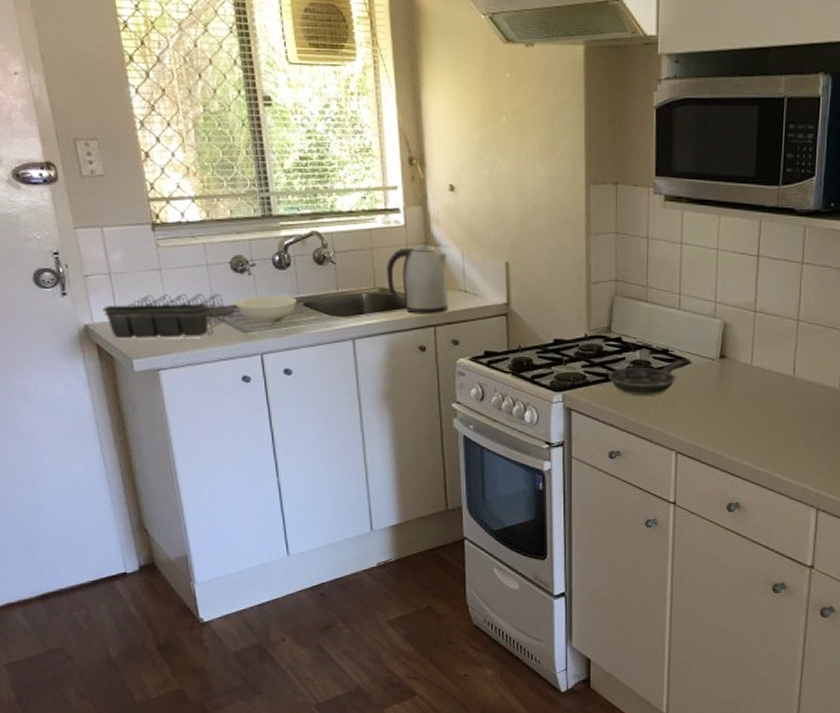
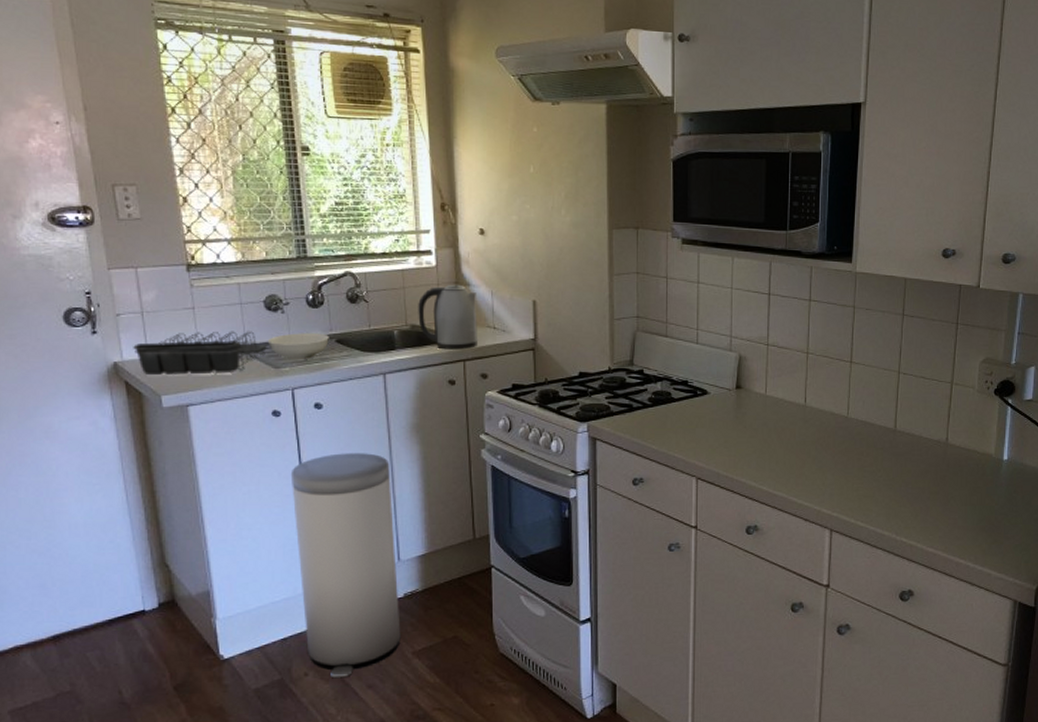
pedal bin: none [262,420,375,644] -> present [290,453,401,679]
frying pan: present [609,359,691,395] -> none [632,390,709,424]

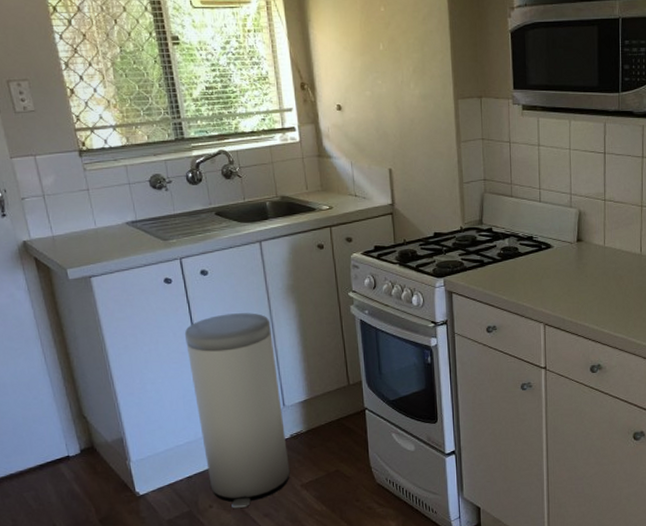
dish rack: present [133,331,268,376] -> none [38,208,157,252]
bowl: present [267,333,329,360] -> none [155,207,209,233]
kettle: present [418,284,479,350] -> none [286,157,342,217]

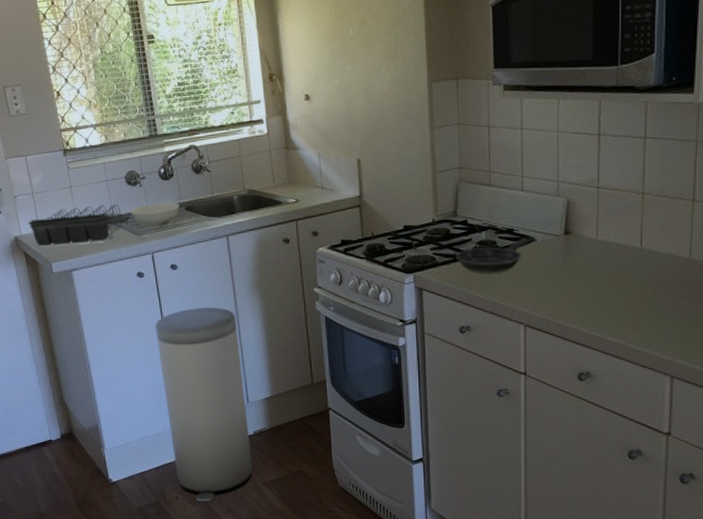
dish rack: none [38,208,157,252] -> present [28,204,131,247]
bowl: none [155,207,209,233] -> present [129,202,180,228]
frying pan: none [483,244,552,277] -> present [456,237,536,273]

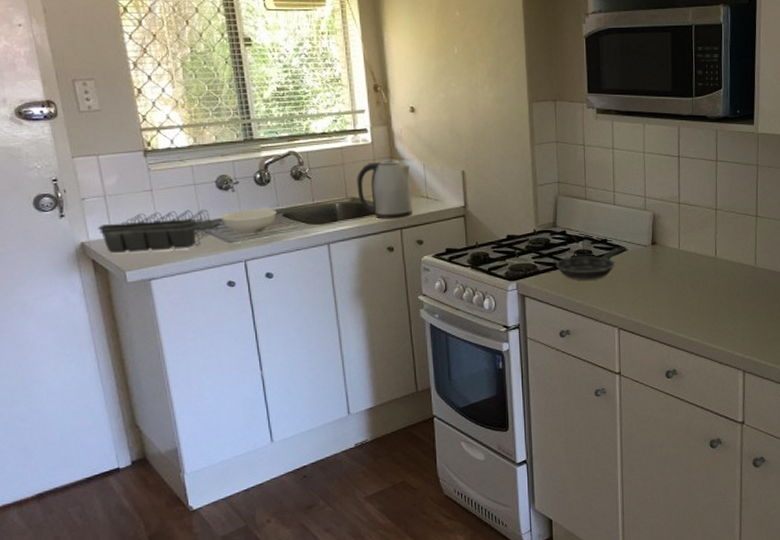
pedal bin: present [155,307,253,503] -> none [246,317,353,524]
kettle: none [253,149,309,211] -> present [357,159,414,219]

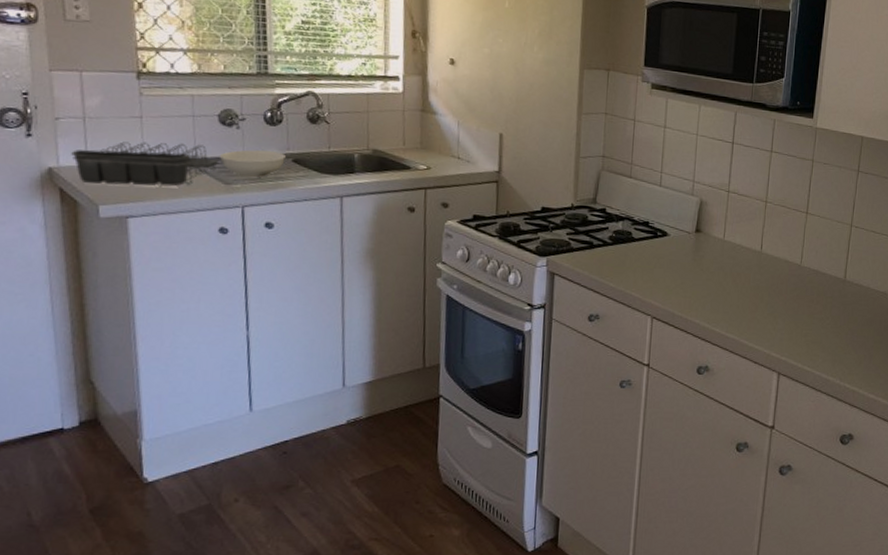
kettle: present [357,159,414,219] -> none [380,111,442,178]
frying pan: present [556,247,627,280] -> none [592,231,669,263]

